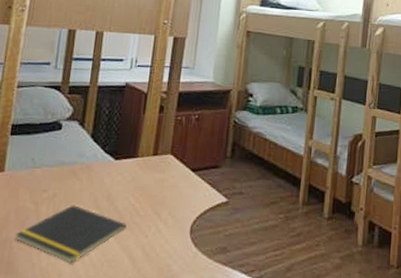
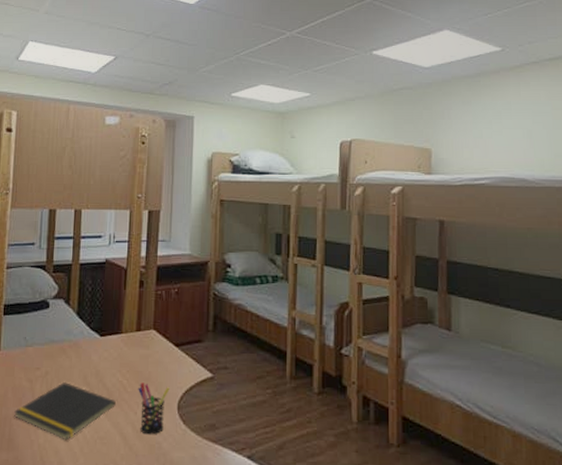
pen holder: none [150,206,183,258] -> present [138,382,170,435]

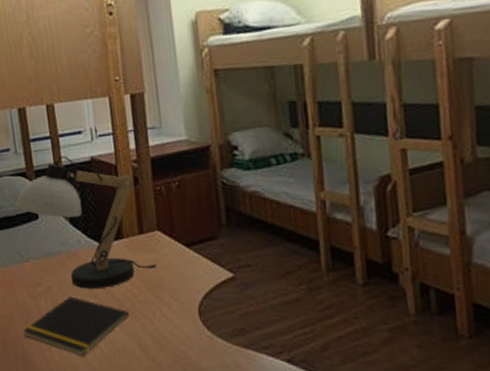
desk lamp: none [29,255,148,377] -> present [14,156,157,289]
pen holder: present [138,382,170,435] -> none [151,289,187,345]

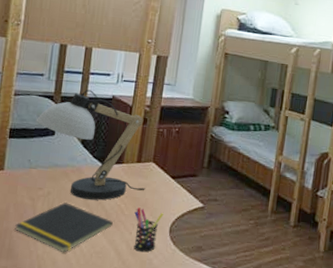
pen holder: none [151,289,187,345] -> present [133,207,164,253]

